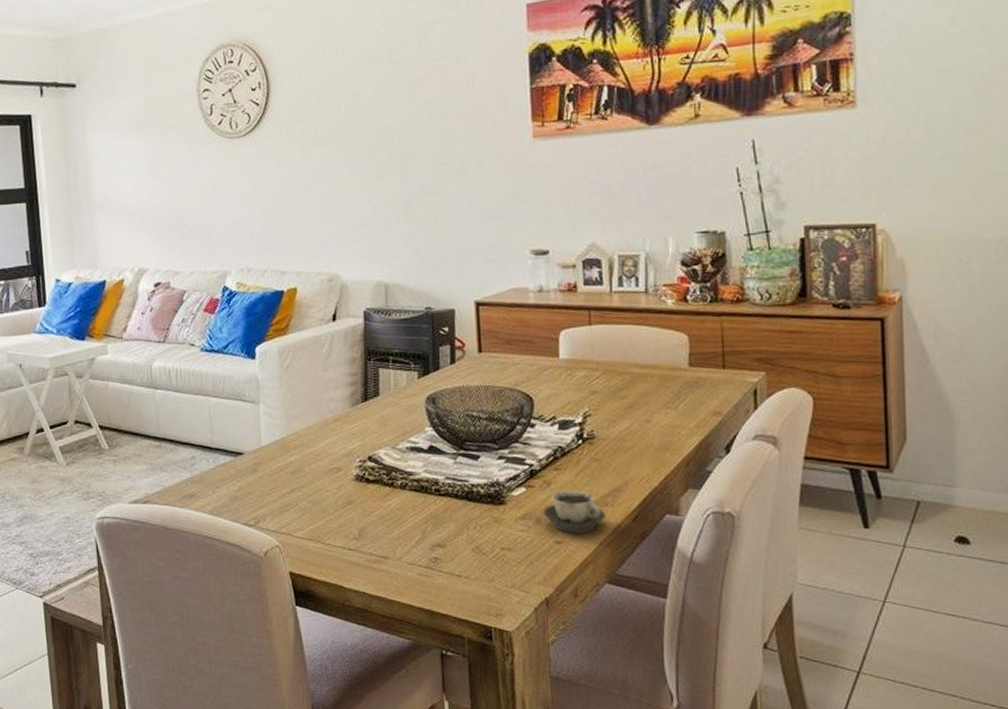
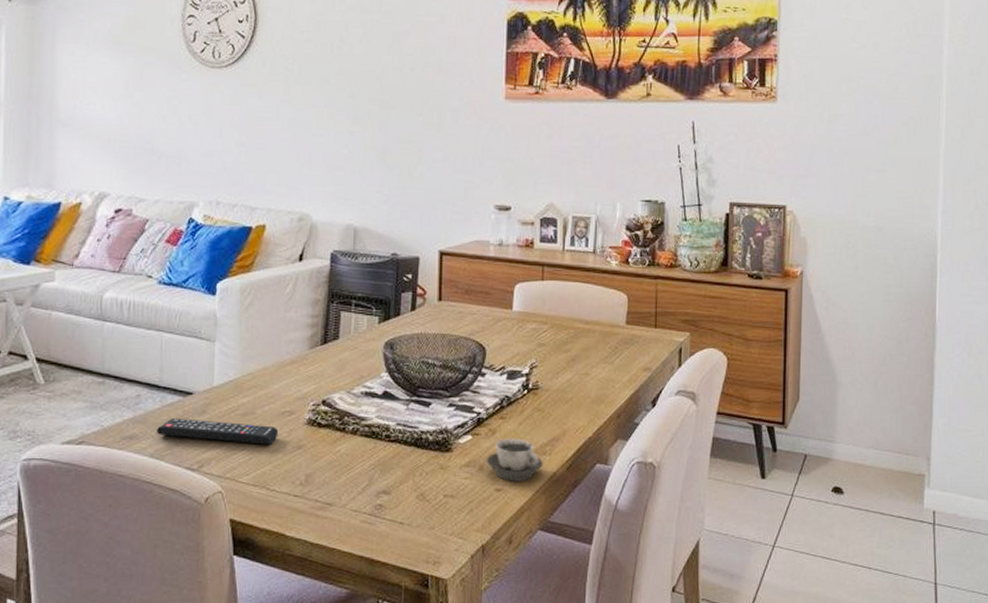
remote control: none [213,477,328,501] -> present [157,418,279,445]

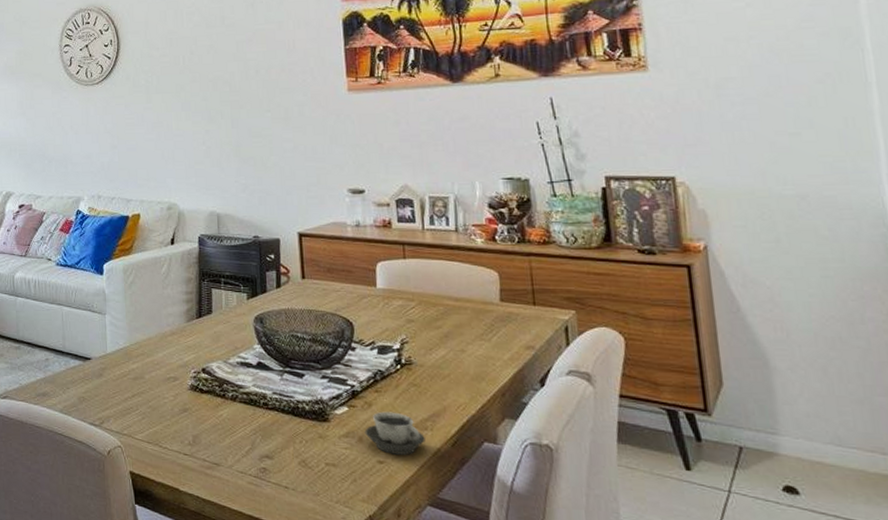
remote control: present [157,418,279,445] -> none [64,380,166,407]

